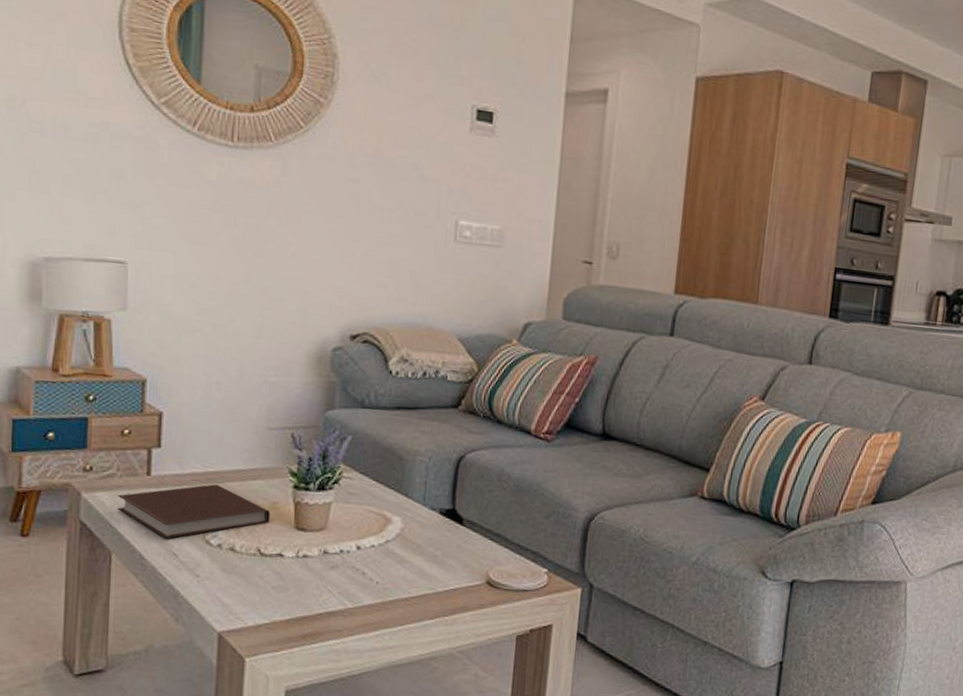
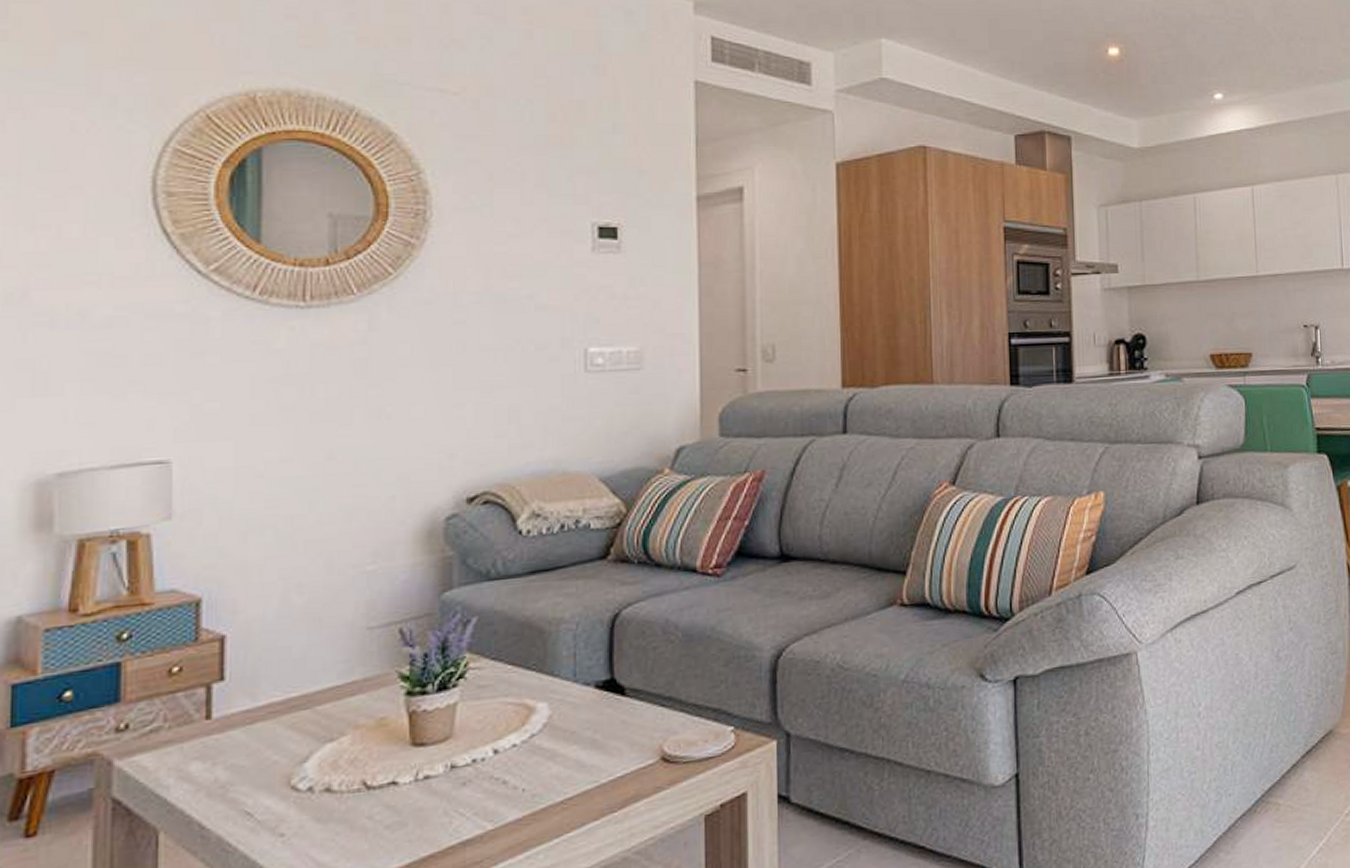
notebook: present [117,484,270,539] -> none [165,711,377,797]

